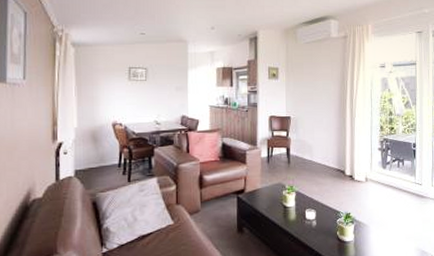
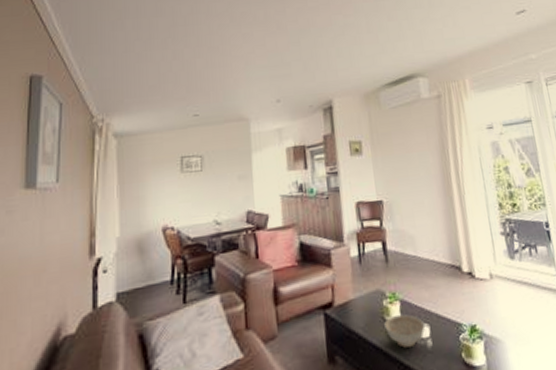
decorative bowl: none [282,201,313,225] -> present [384,314,425,348]

